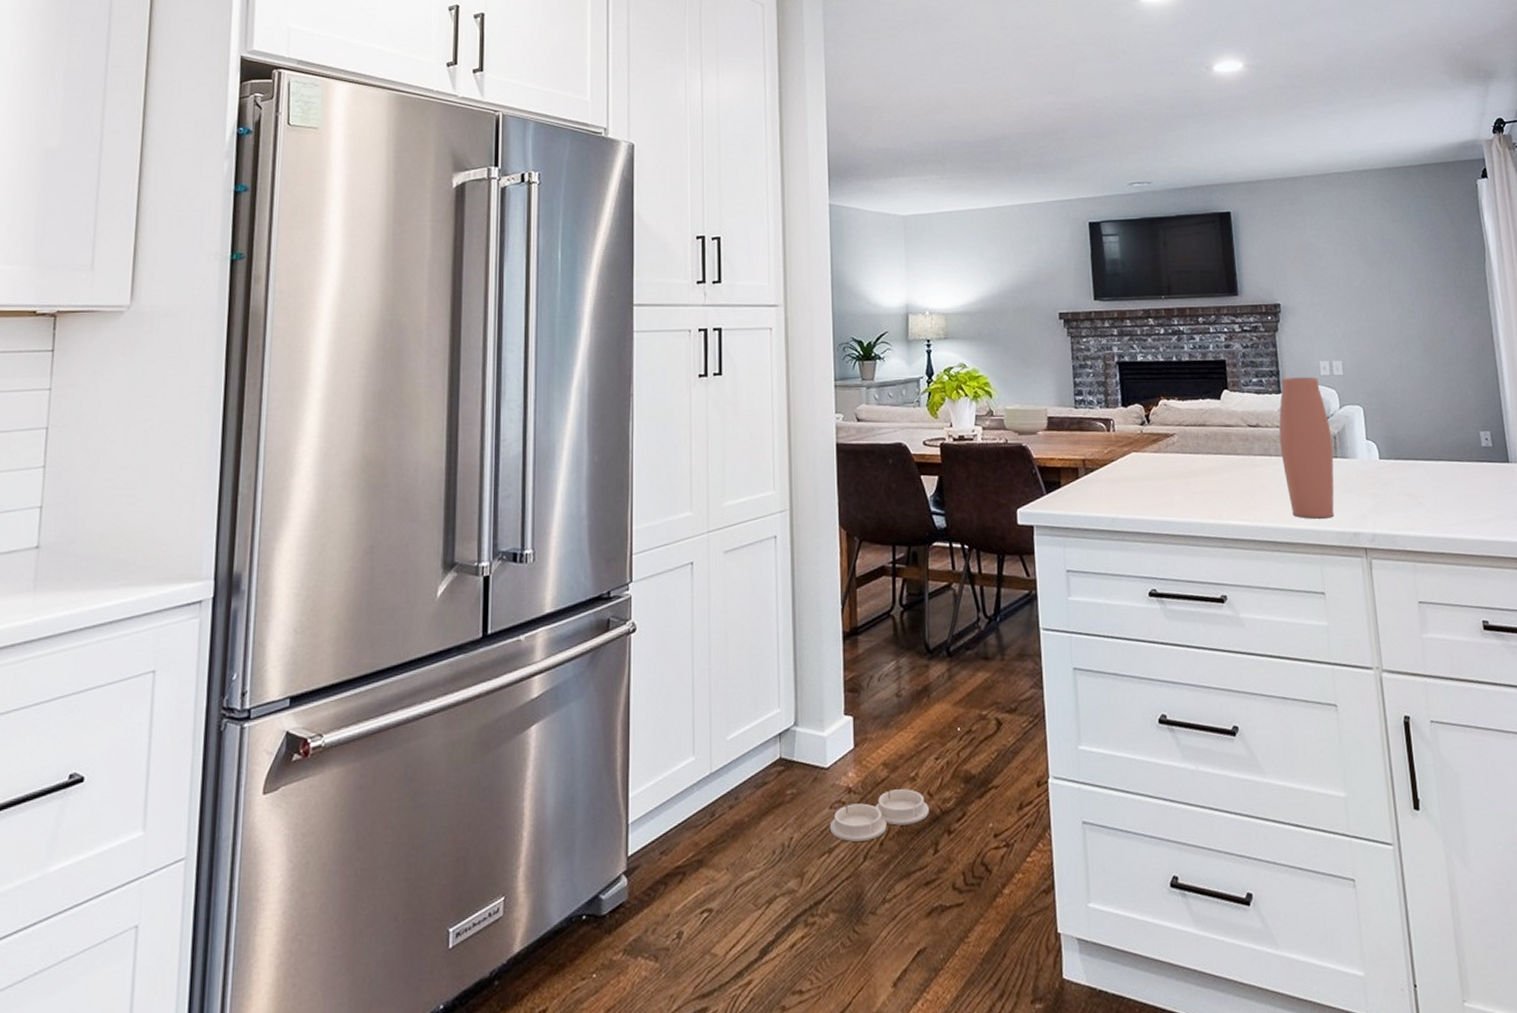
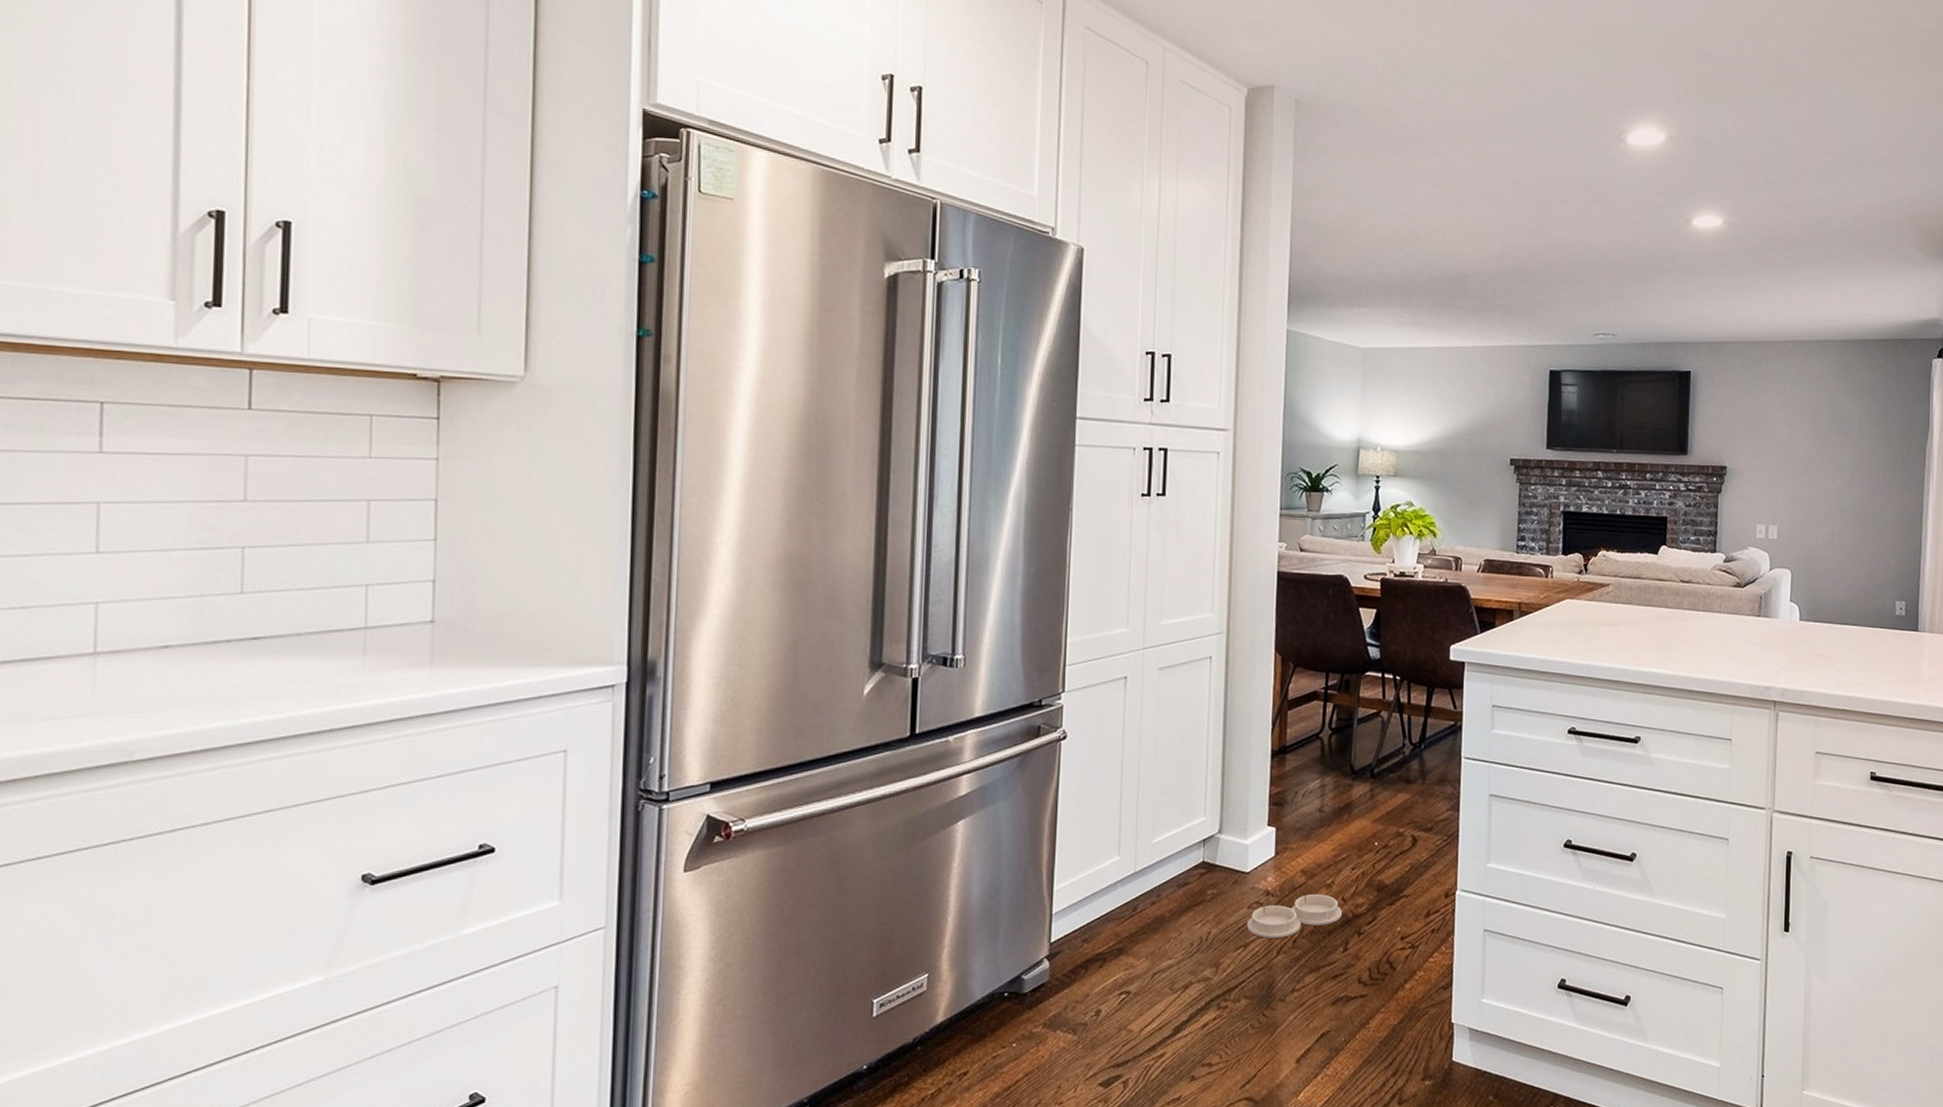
bowl: present [1003,405,1049,435] -> none [1445,547,1490,576]
vase: present [1279,377,1334,519] -> none [1708,538,1758,672]

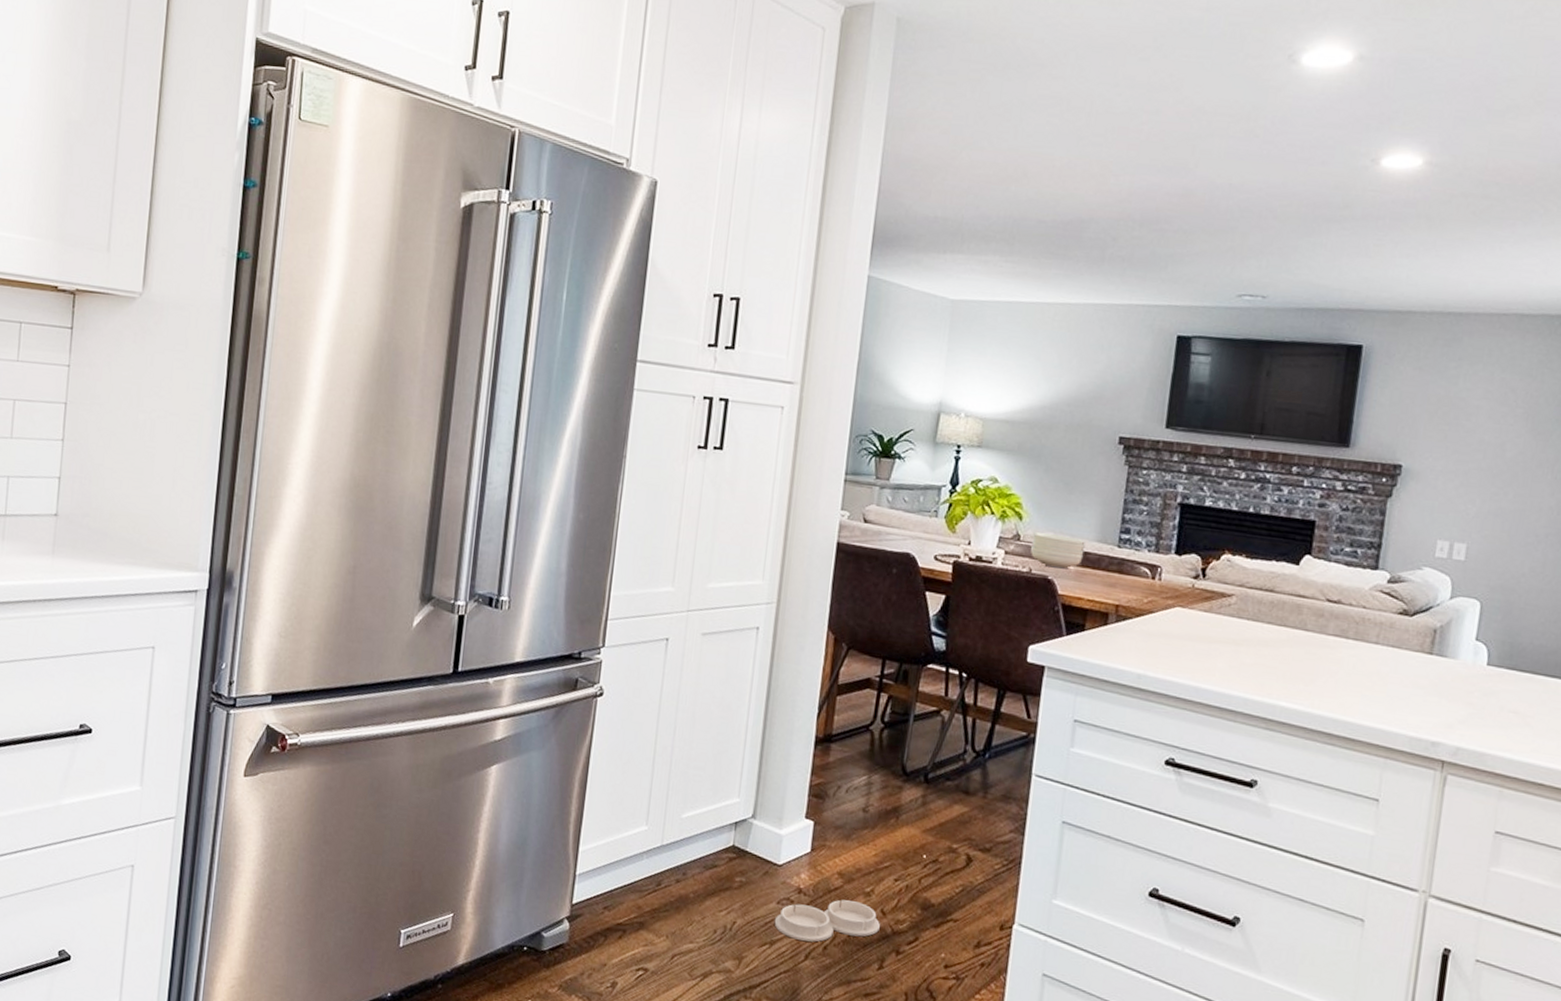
bowl: none [1445,547,1490,576] -> present [1030,532,1086,569]

